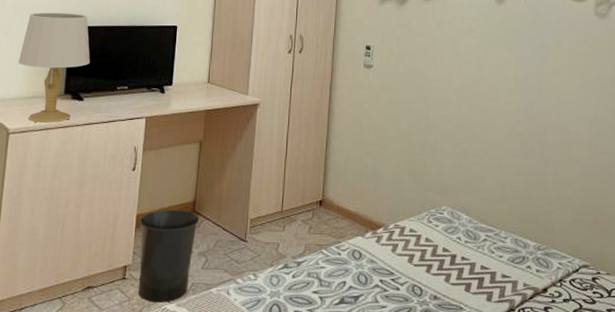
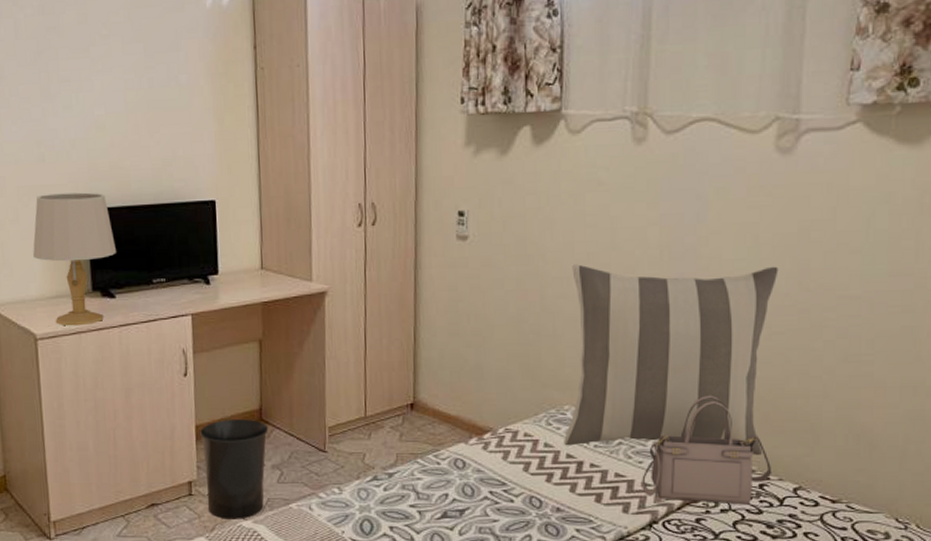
pillow: none [441,91,600,253] -> present [564,264,778,456]
handbag: none [502,201,602,296] -> present [642,395,772,505]

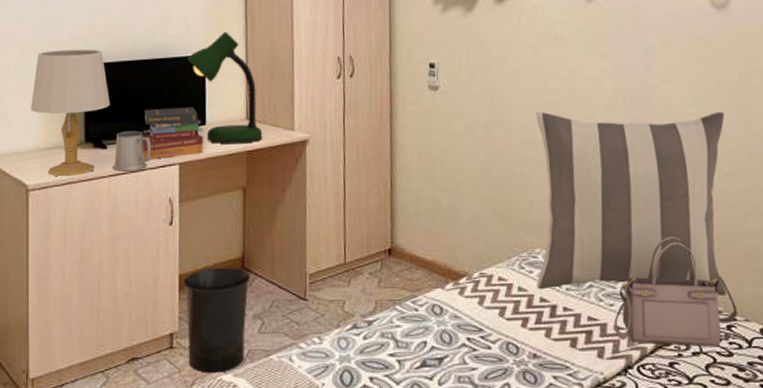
mug: none [122,279,162,322] -> present [112,130,151,172]
books: none [151,255,217,310] -> present [142,106,204,160]
desk lamp: none [195,175,279,294] -> present [186,32,263,144]

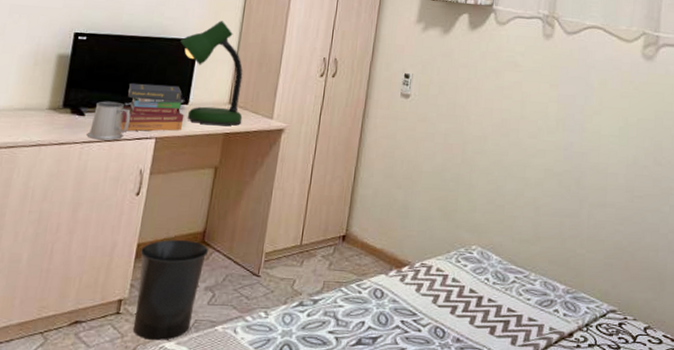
table lamp: present [31,49,110,177] -> none [10,14,96,139]
pillow: present [536,111,728,297] -> none [469,127,640,298]
handbag: present [614,236,738,347] -> none [528,244,629,341]

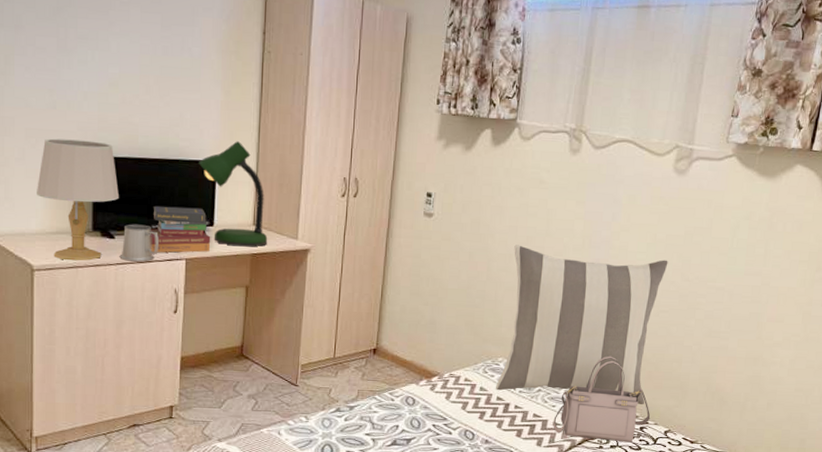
table lamp: none [10,14,96,139] -> present [37,138,119,261]
waste bin: present [132,240,208,340] -> none [185,353,247,441]
pillow: none [469,127,640,298] -> present [496,245,668,405]
handbag: none [528,244,629,341] -> present [553,356,651,443]

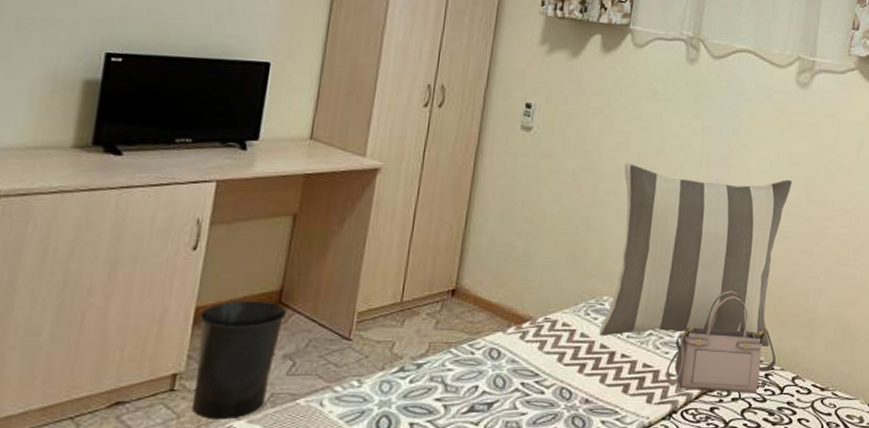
table lamp: present [37,138,119,261] -> none [19,30,136,184]
mug: present [119,224,159,262] -> none [125,137,183,185]
books: present [150,205,211,253] -> none [170,114,254,173]
waste bin: none [185,353,247,441] -> present [191,301,286,419]
desk lamp: present [198,141,268,246] -> none [246,40,328,165]

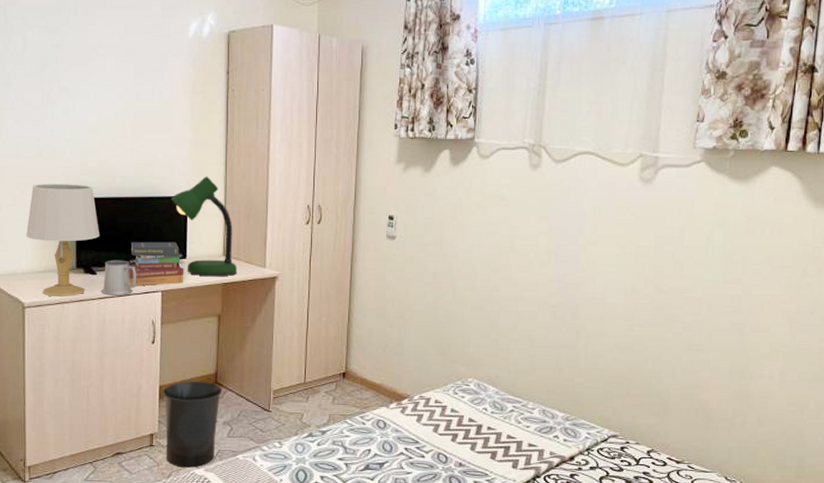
table lamp: none [19,30,136,184] -> present [26,184,99,297]
mug: none [125,137,183,185] -> present [101,260,136,296]
books: none [170,114,254,173] -> present [128,241,184,286]
desk lamp: none [246,40,328,165] -> present [170,176,237,276]
pillow: present [599,163,792,348] -> none [467,263,640,424]
handbag: present [666,290,777,394] -> none [528,373,631,464]

